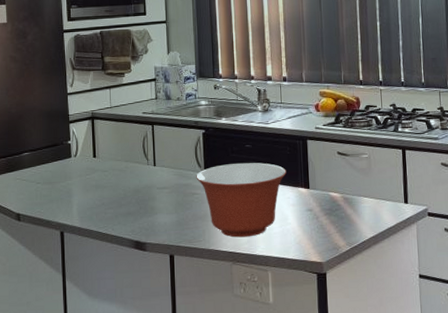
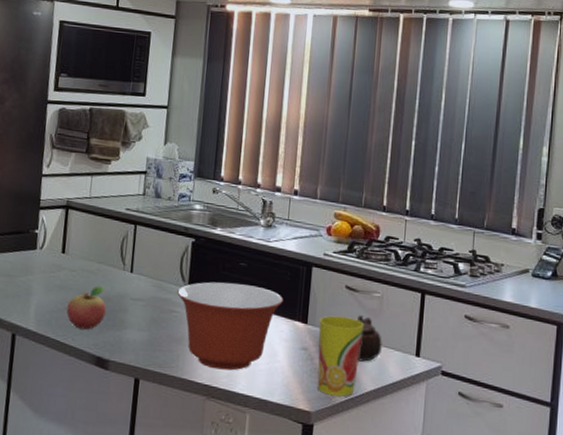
fruit: none [104,181,137,220] -> present [66,285,106,330]
cup: none [319,178,358,246] -> present [317,315,364,397]
teapot: none [351,174,376,214] -> present [357,314,383,362]

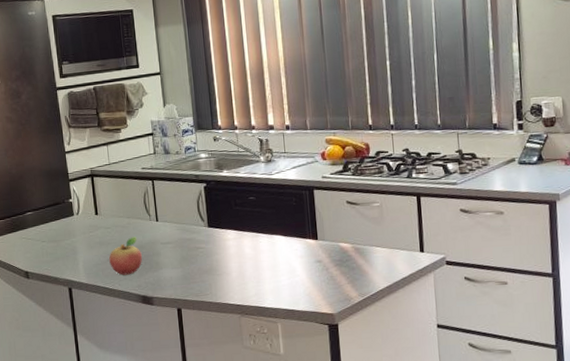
mixing bowl: present [177,282,283,371] -> none [199,215,293,291]
cup: present [317,315,364,397] -> none [328,228,369,297]
teapot: present [357,314,383,362] -> none [362,224,389,265]

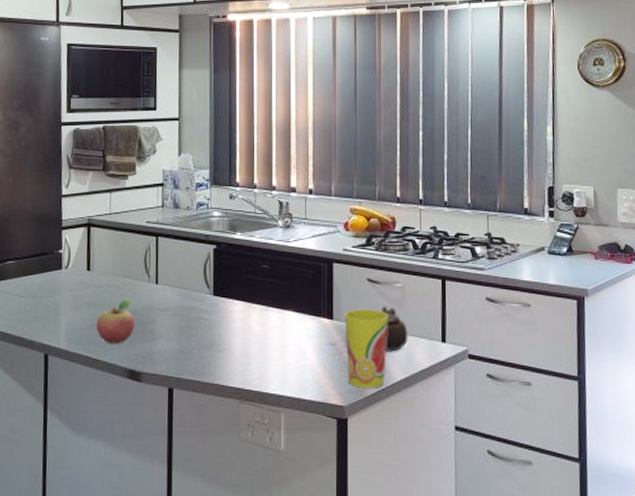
cup: none [328,228,369,297] -> present [344,309,388,388]
teapot: none [362,224,389,265] -> present [382,305,409,352]

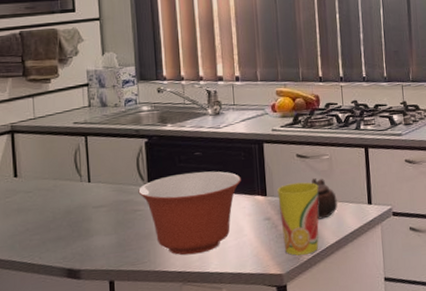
fruit: present [96,299,135,344] -> none [29,201,69,247]
mixing bowl: none [203,285,307,372] -> present [138,171,241,255]

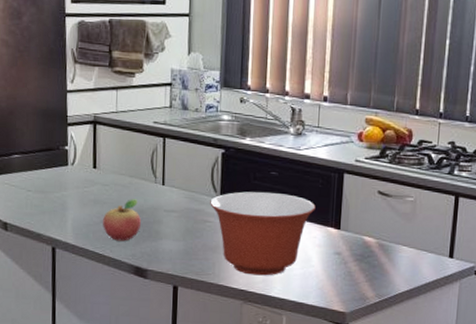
fruit: none [29,201,69,247] -> present [103,199,141,241]
cup: present [277,182,319,256] -> none [351,221,397,298]
teapot: present [311,177,338,220] -> none [390,218,416,264]

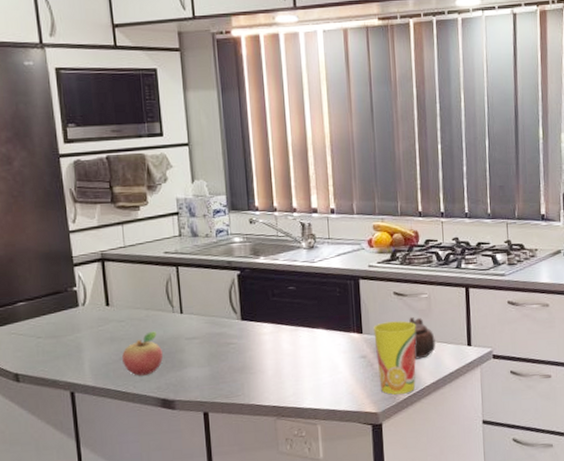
mixing bowl: present [210,191,316,276] -> none [231,306,336,390]
cup: none [351,221,397,298] -> present [373,321,416,395]
teapot: none [390,218,416,264] -> present [409,316,437,359]

